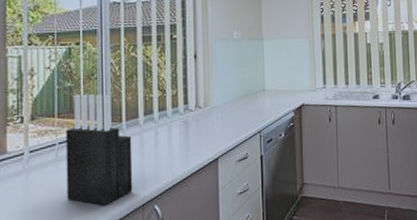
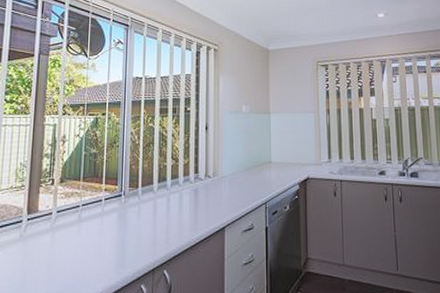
knife block: present [65,94,133,206] -> none [86,160,146,268]

